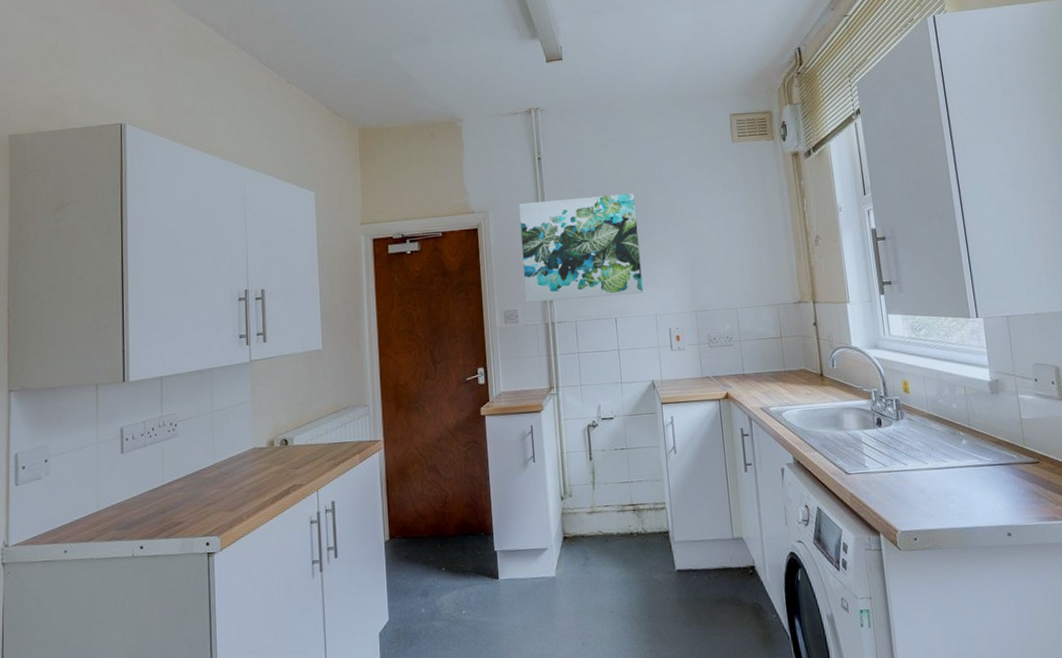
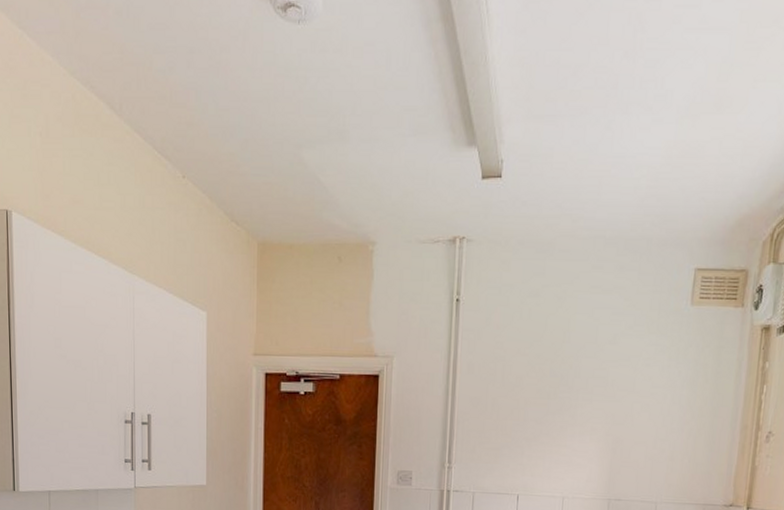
wall art: present [518,192,643,302] -> none [422,351,562,471]

